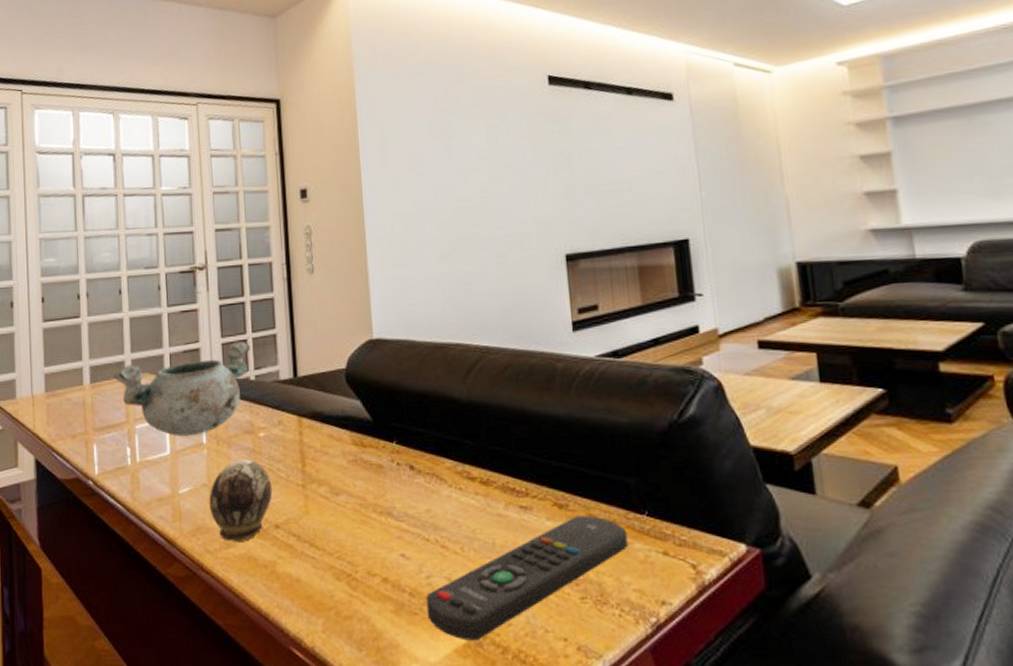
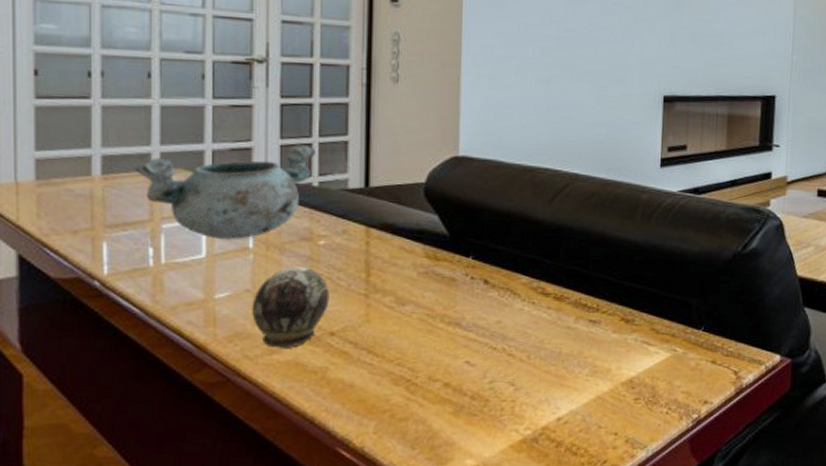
remote control: present [426,515,629,641] -> none [486,329,684,437]

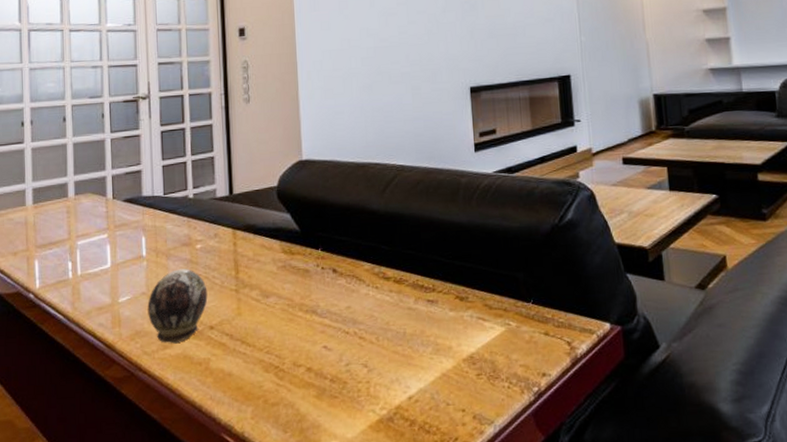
decorative bowl: present [135,144,317,239] -> none [57,163,190,250]

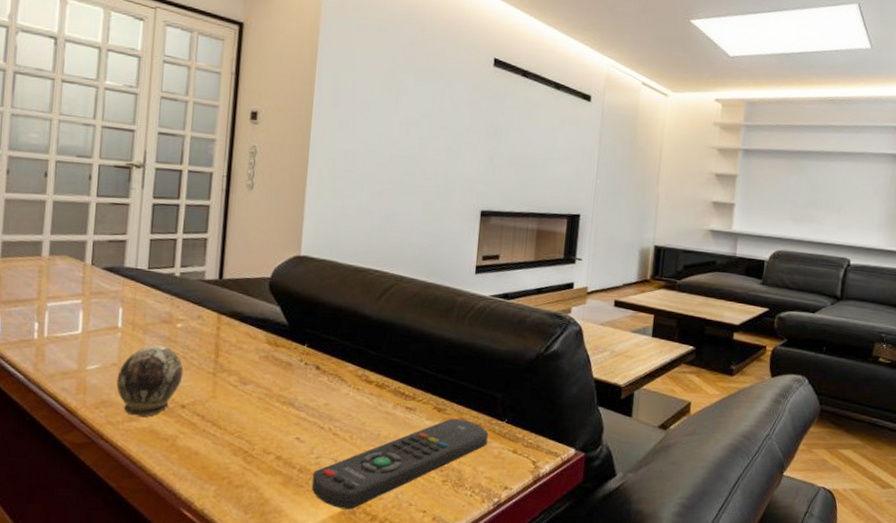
remote control: none [345,305,517,417] -> present [311,418,489,510]

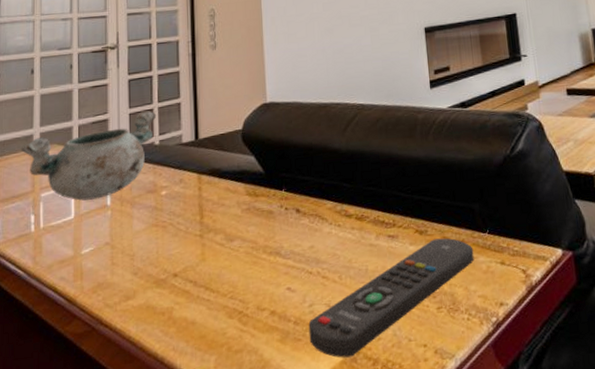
decorative bowl: none [28,239,180,319] -> present [22,111,157,201]
decorative egg: present [116,345,184,418] -> none [111,216,172,294]

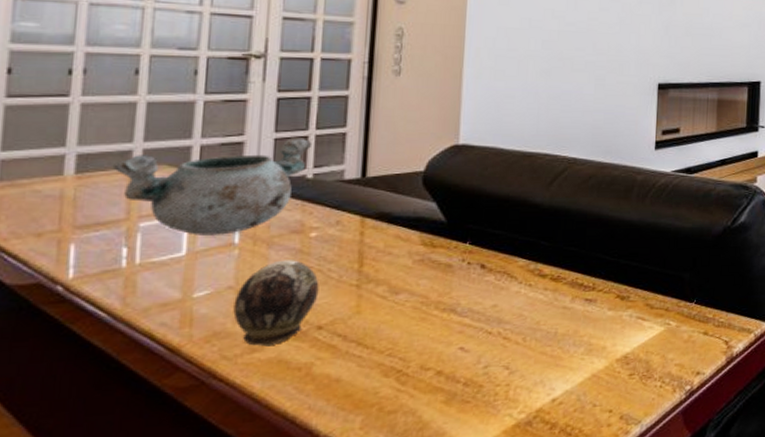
decorative egg: none [111,216,172,294] -> present [233,260,319,347]
remote control: present [308,238,474,358] -> none [479,305,677,422]

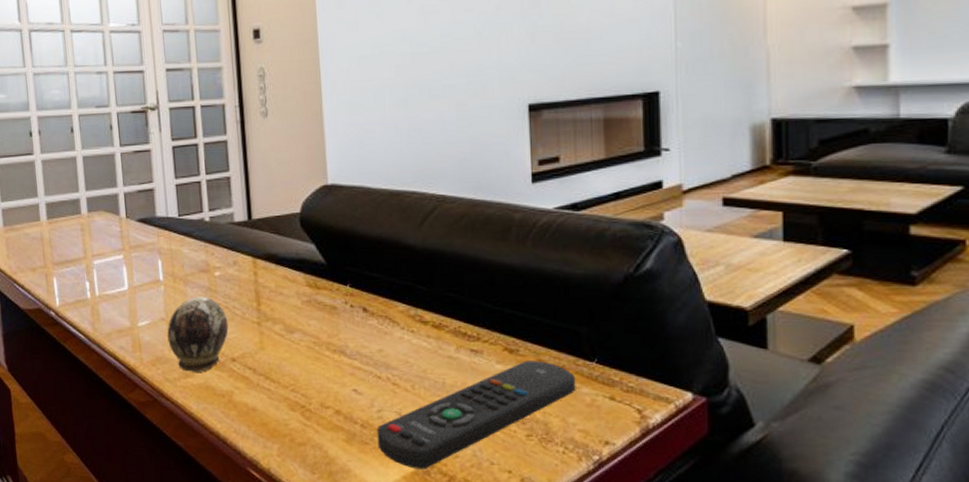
decorative bowl: present [113,137,313,235] -> none [70,183,205,273]
remote control: none [479,305,677,422] -> present [377,360,576,470]

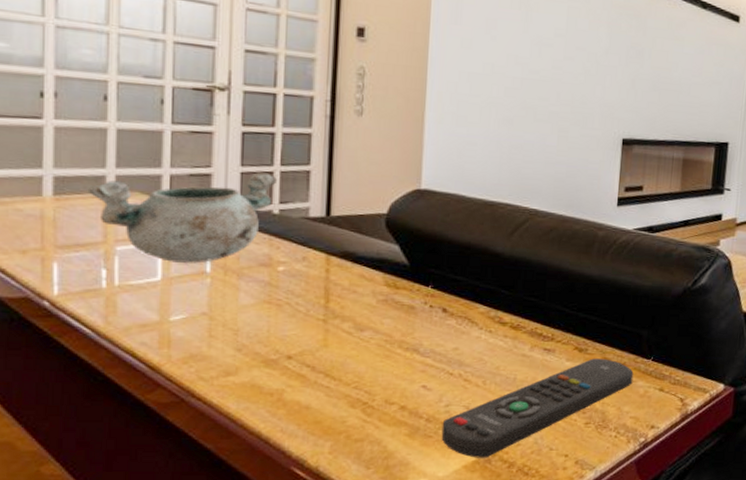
decorative bowl: none [70,183,205,273] -> present [89,172,278,263]
decorative egg: present [167,296,229,373] -> none [208,291,288,371]

